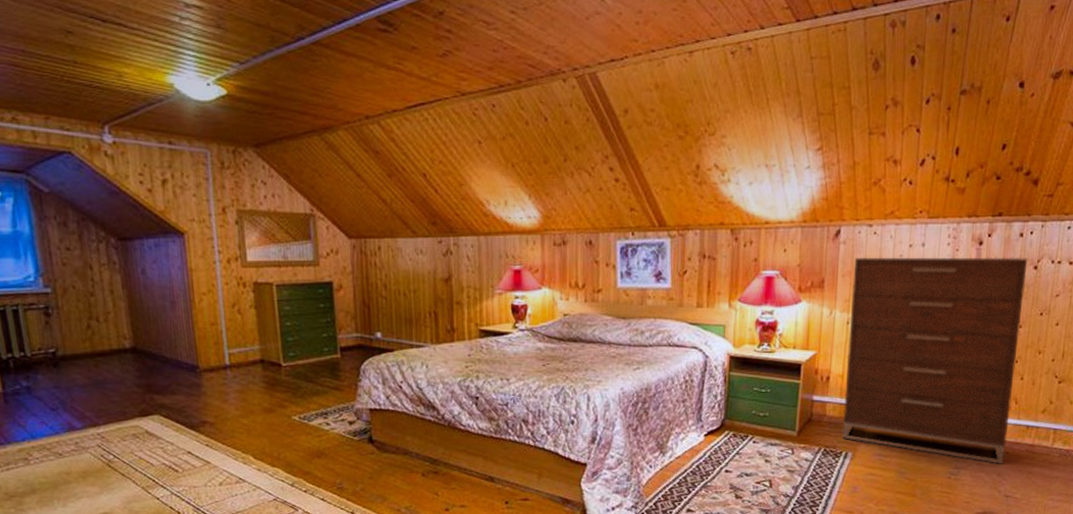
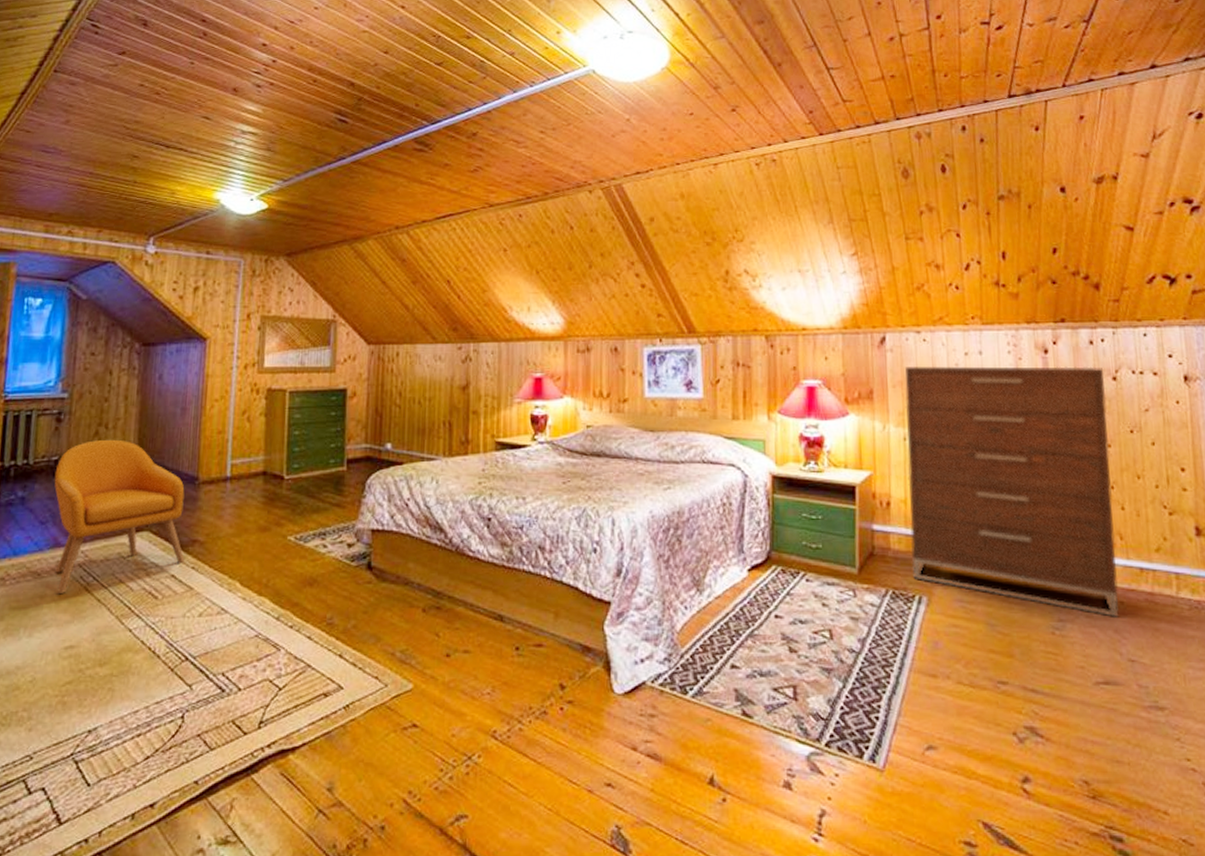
armchair: none [54,332,198,471] -> present [54,439,185,595]

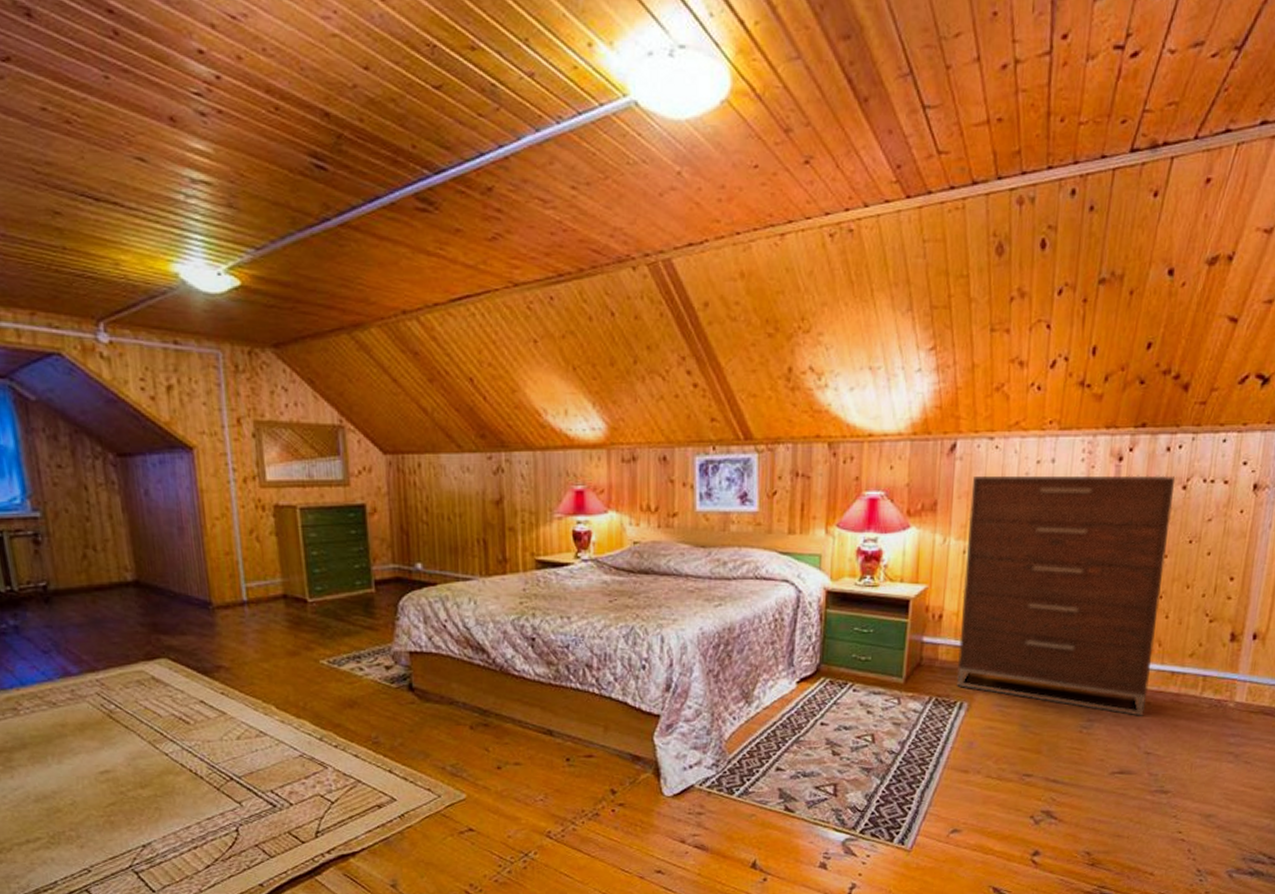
armchair: present [54,439,185,595] -> none [46,562,212,723]

